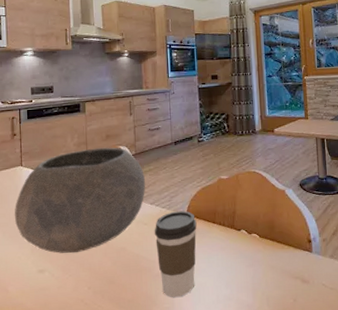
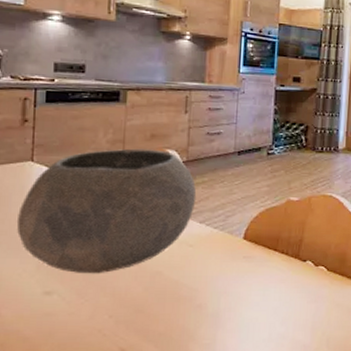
coffee cup: present [154,210,197,298] -> none [200,233,255,333]

